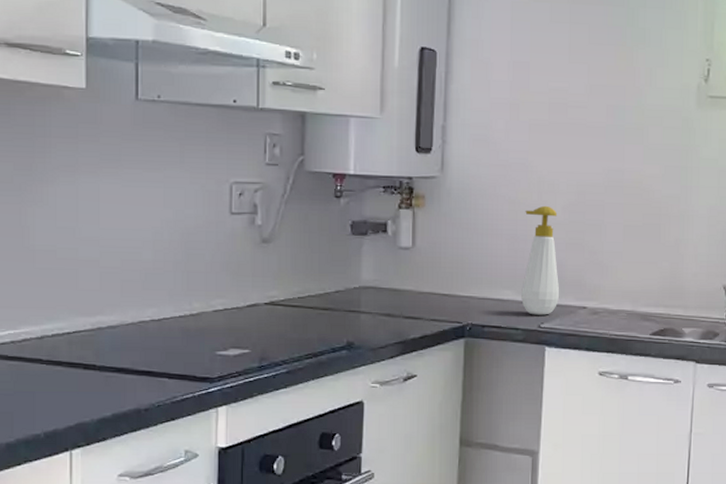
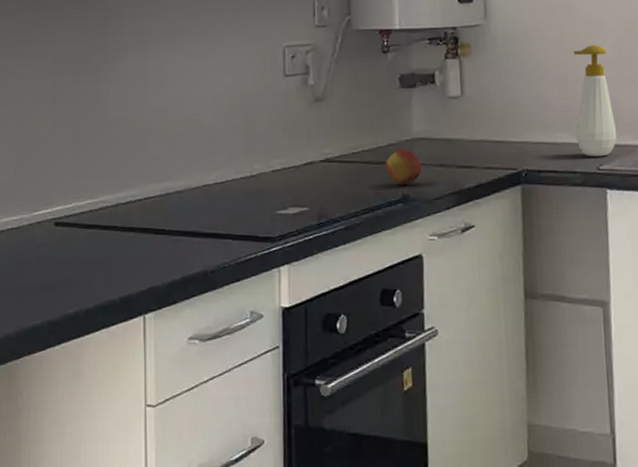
apple: none [331,297,368,332] -> present [384,149,422,185]

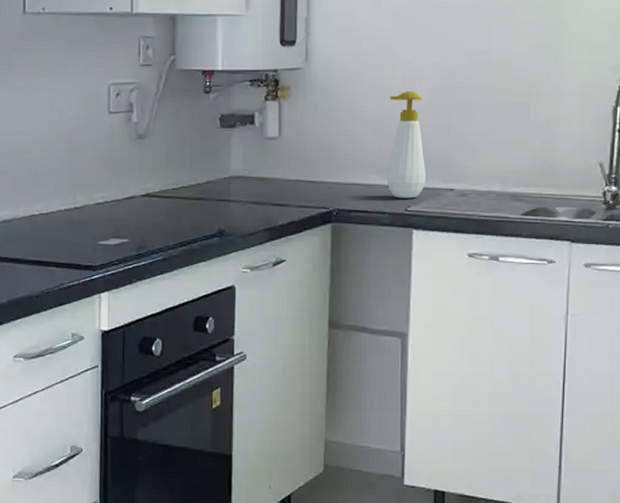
apple: present [384,149,422,185] -> none [202,187,238,220]

